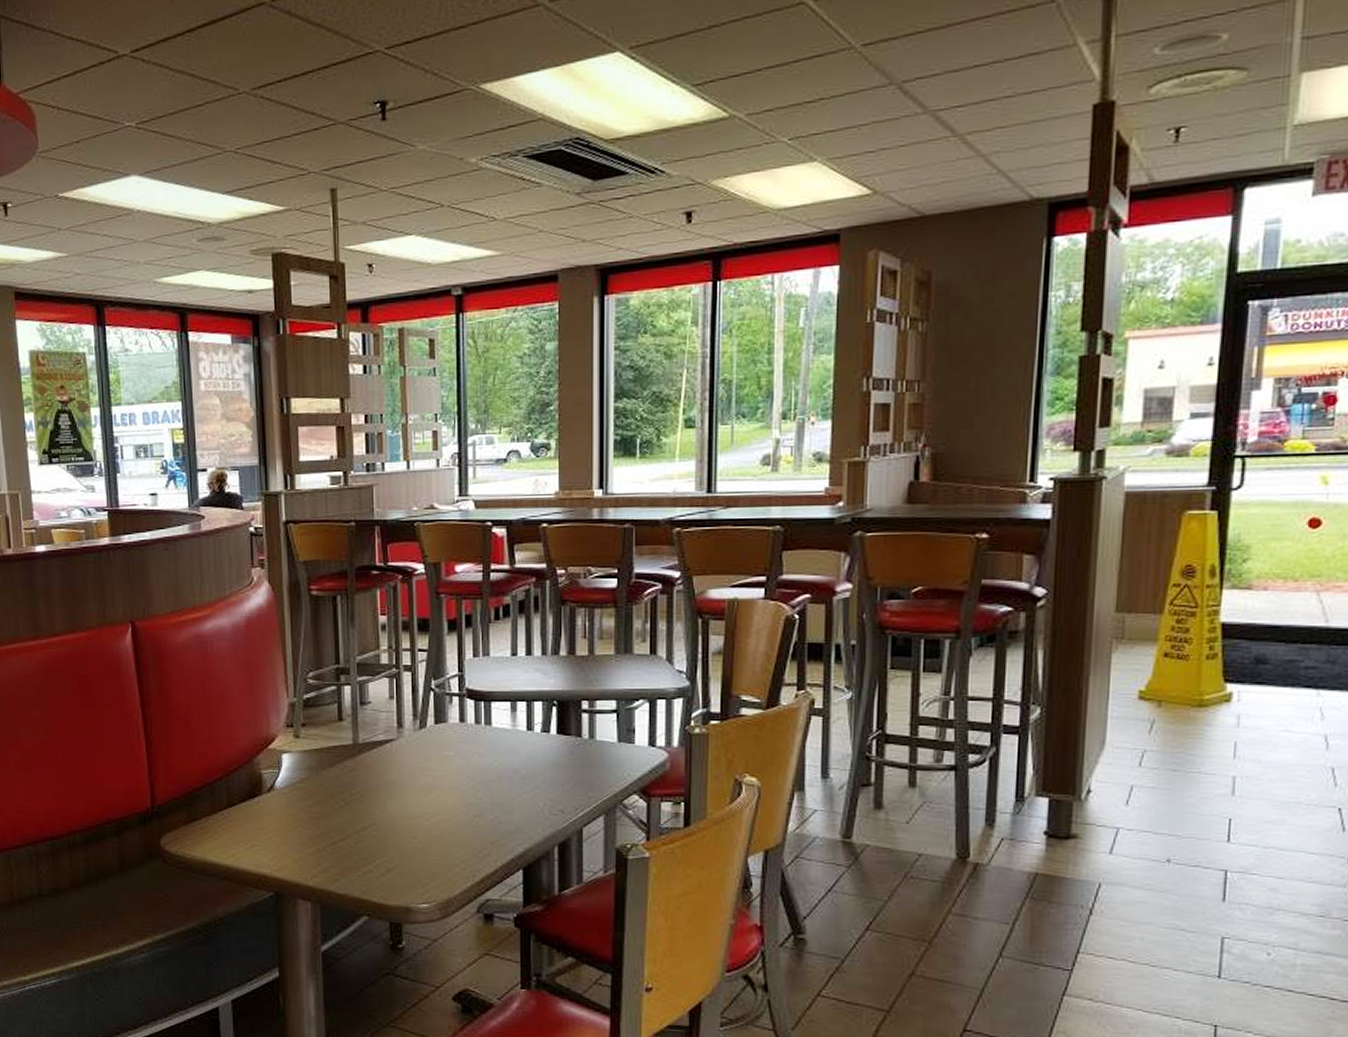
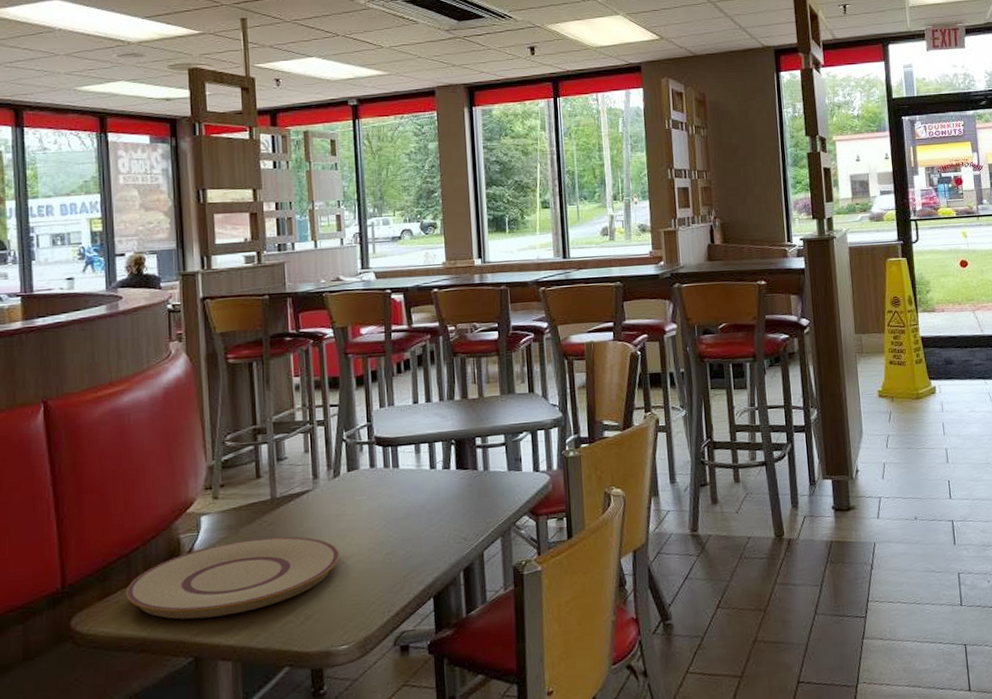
plate: none [211,782,424,856] -> present [126,536,340,619]

